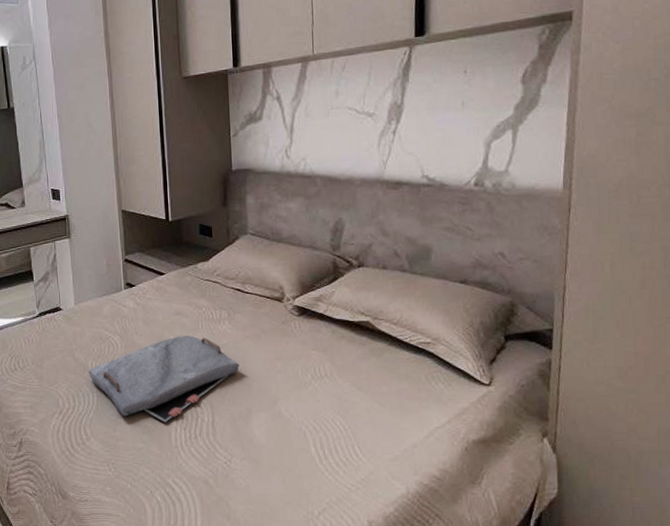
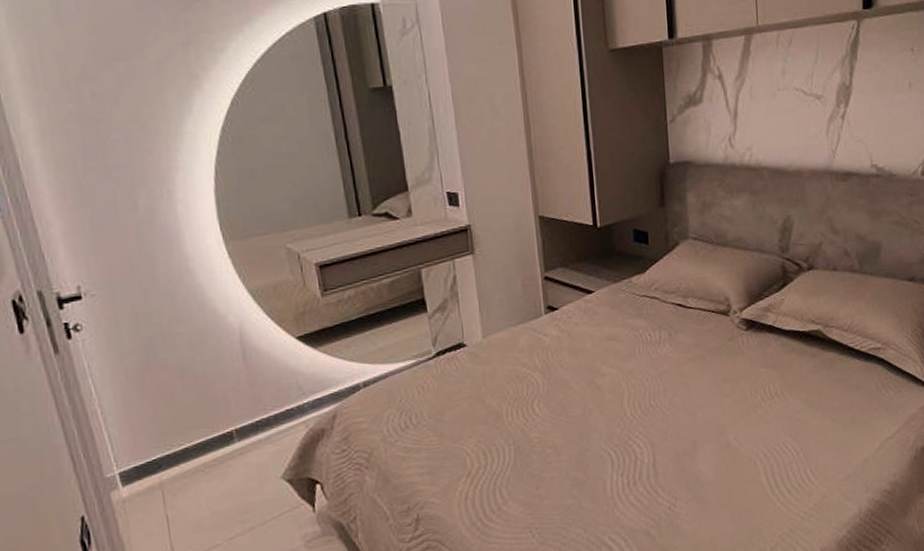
serving tray: present [89,335,240,423] -> none [503,363,683,471]

